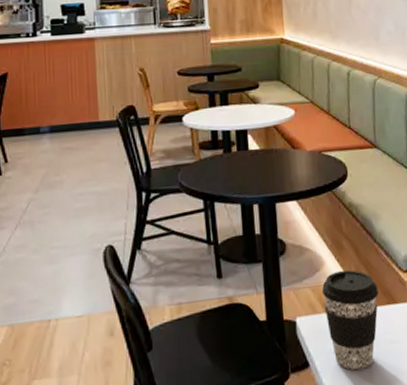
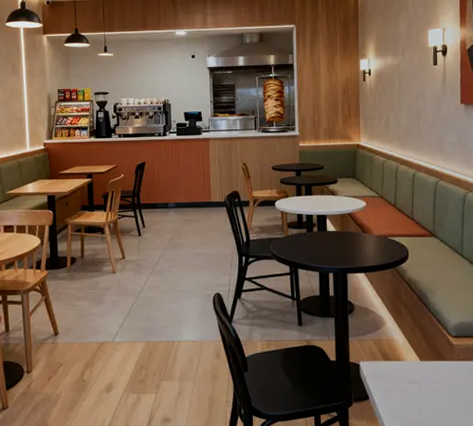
coffee cup: present [321,270,379,371] -> none [381,330,430,407]

